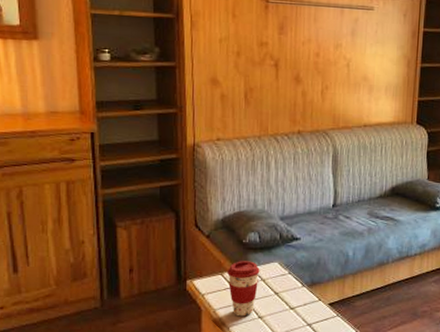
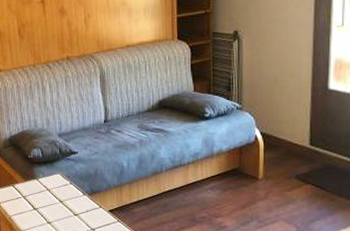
coffee cup: present [227,261,260,317] -> none [18,174,45,222]

